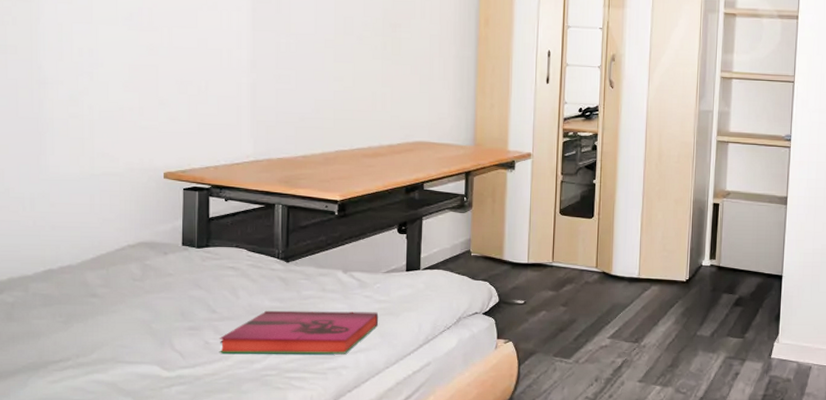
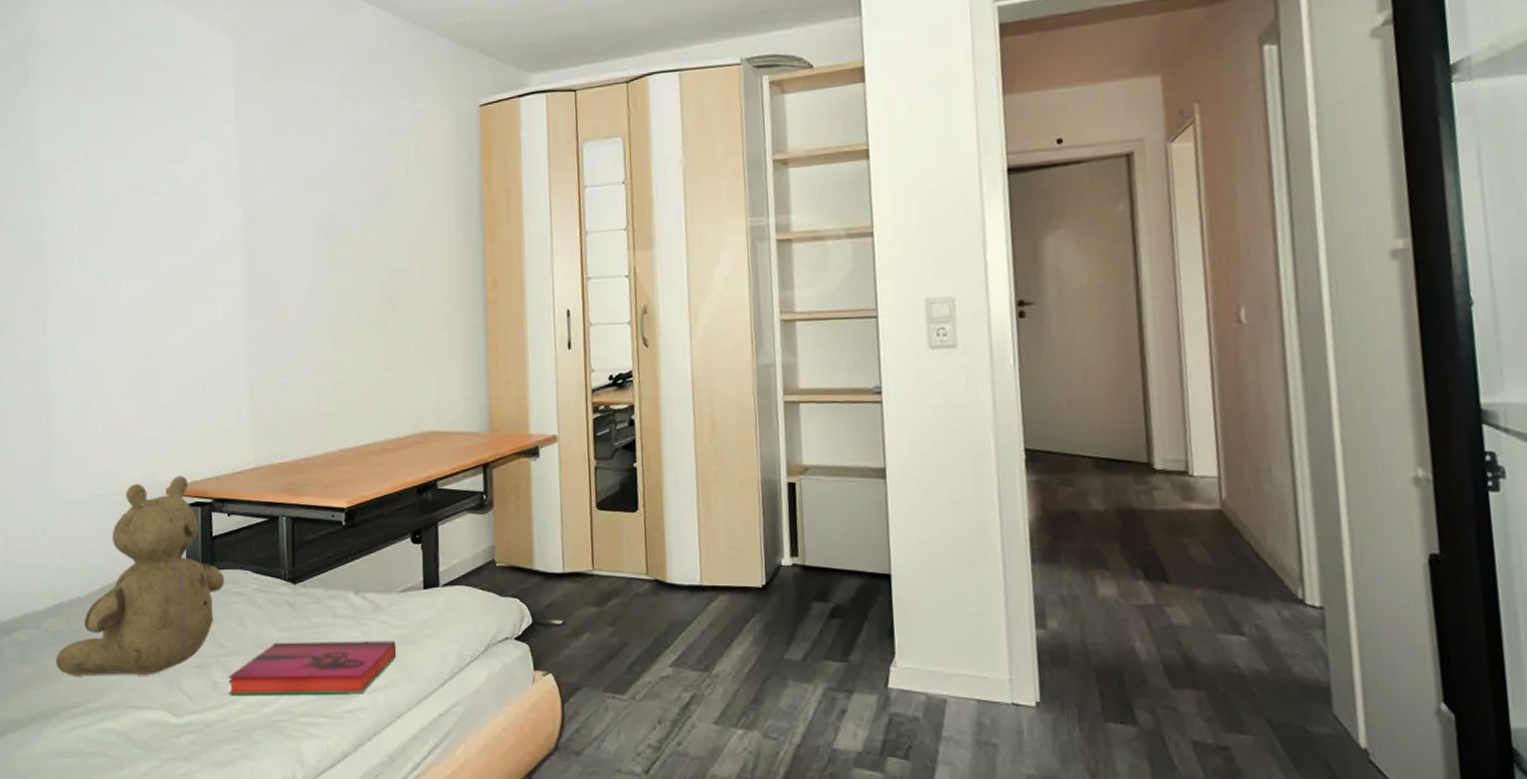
teddy bear: none [44,163,220,334] -> present [56,476,225,675]

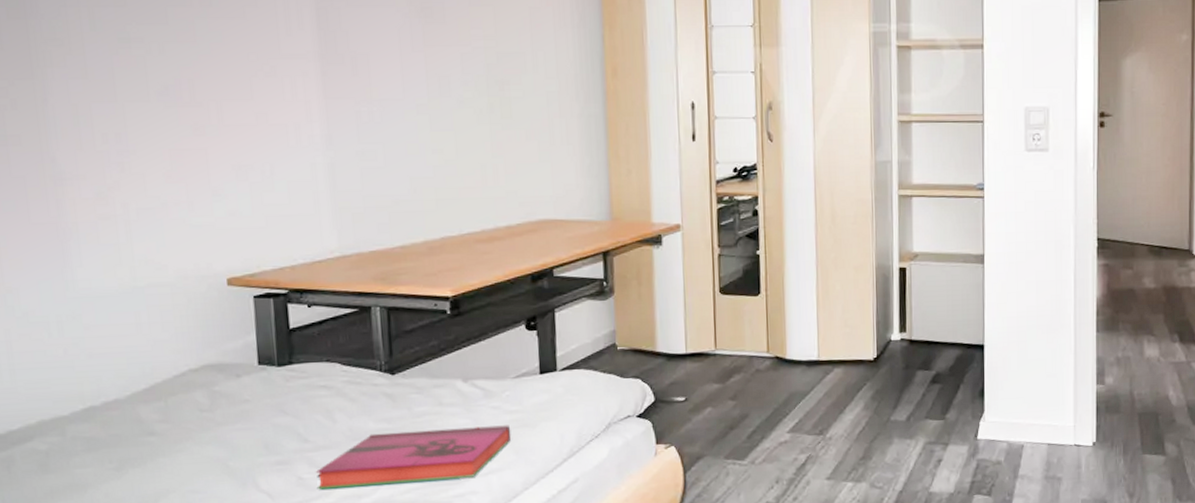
teddy bear: present [56,476,225,675] -> none [89,265,308,483]

